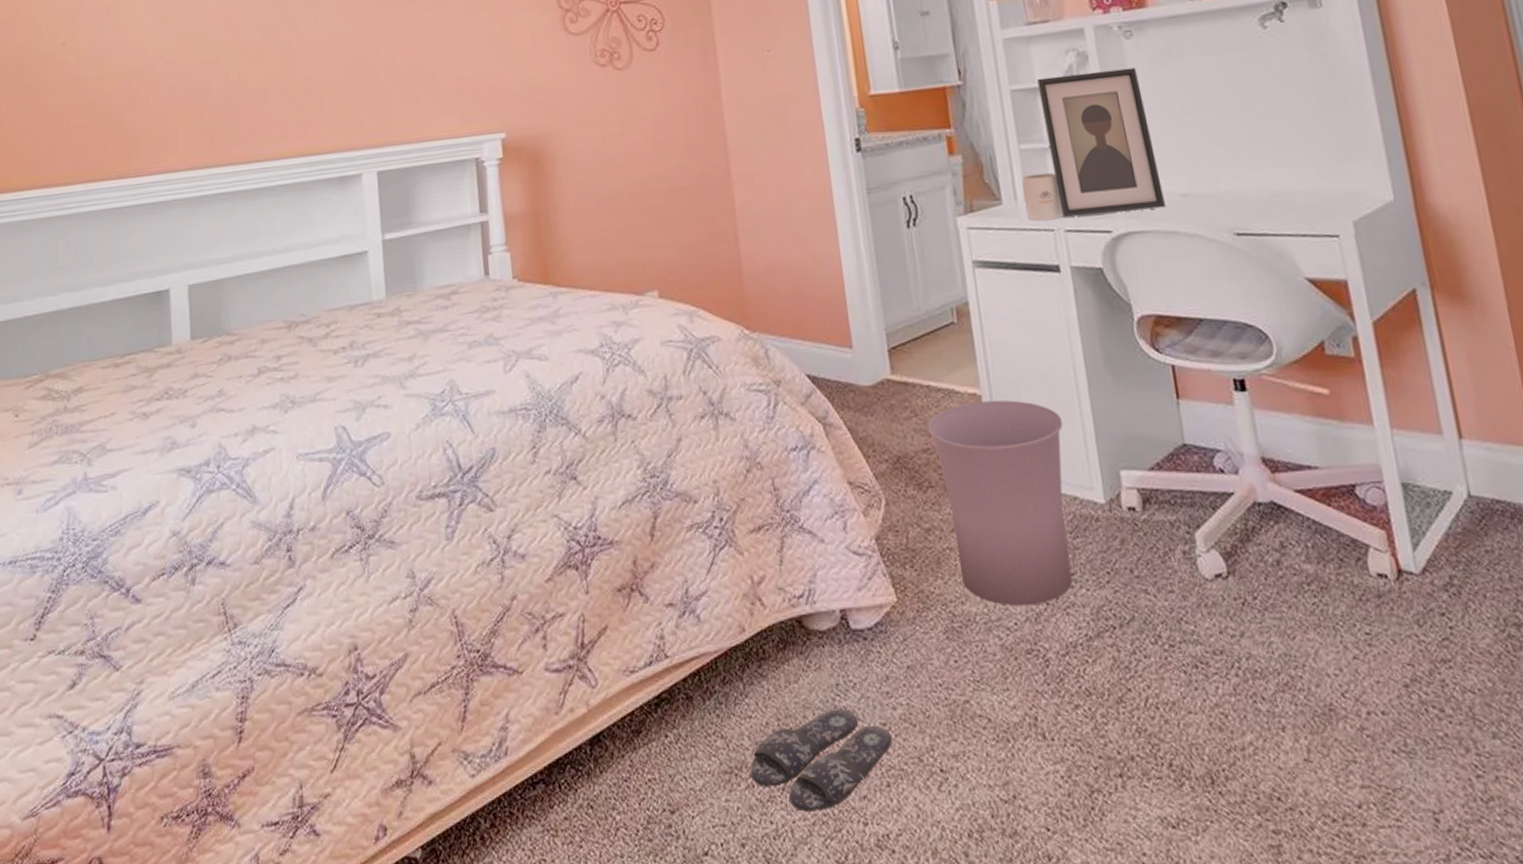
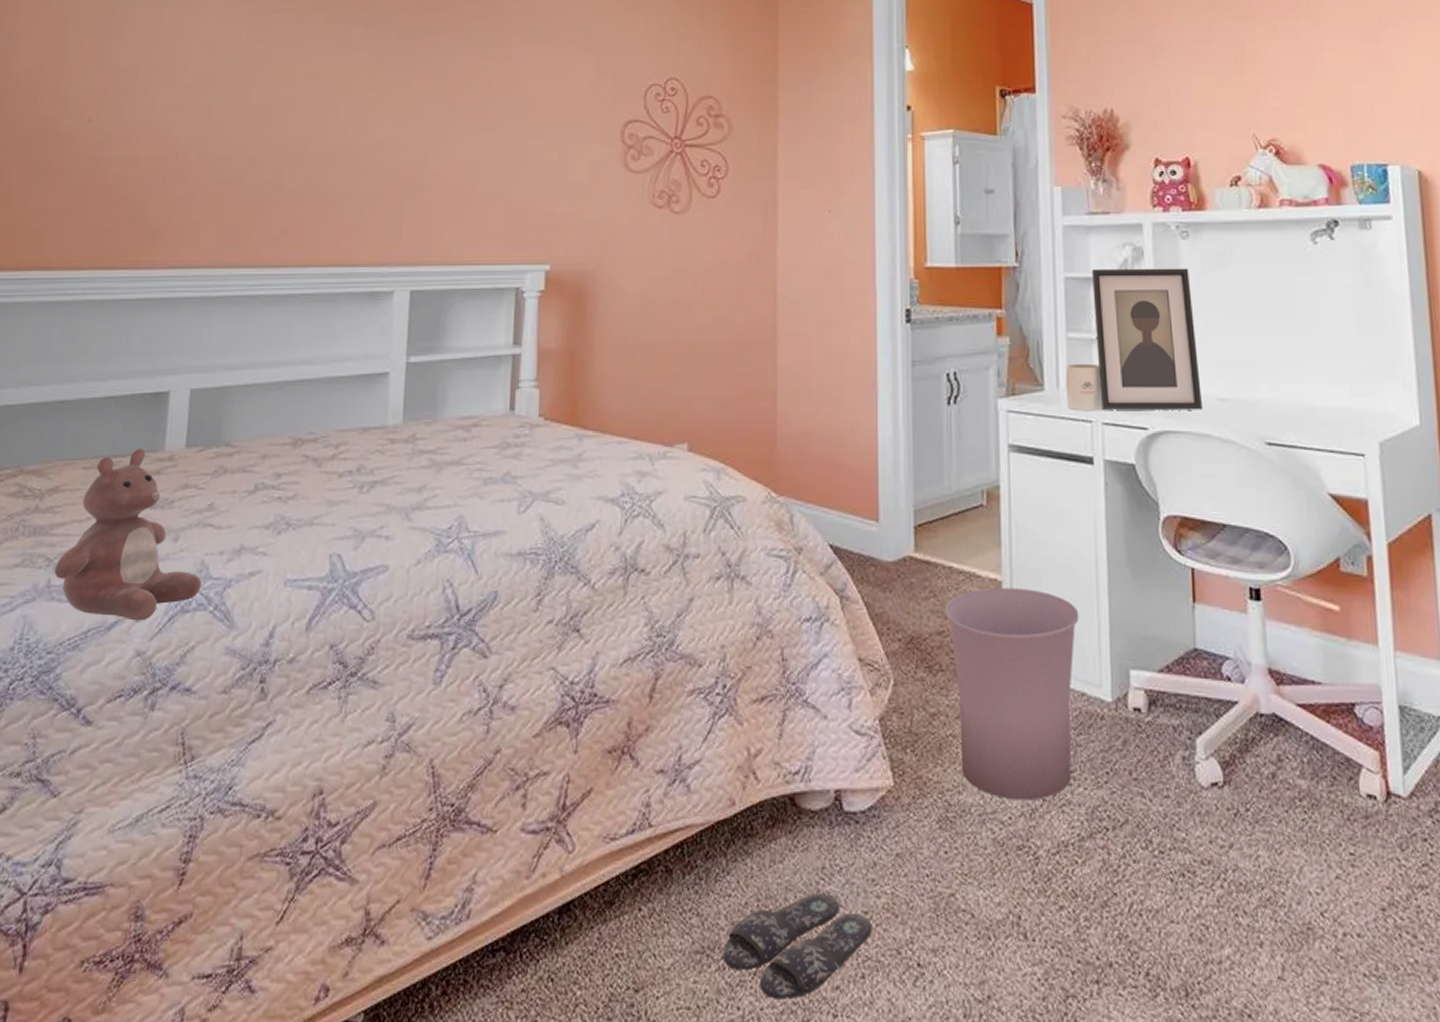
stuffed animal: none [89,345,222,504] -> present [54,449,202,621]

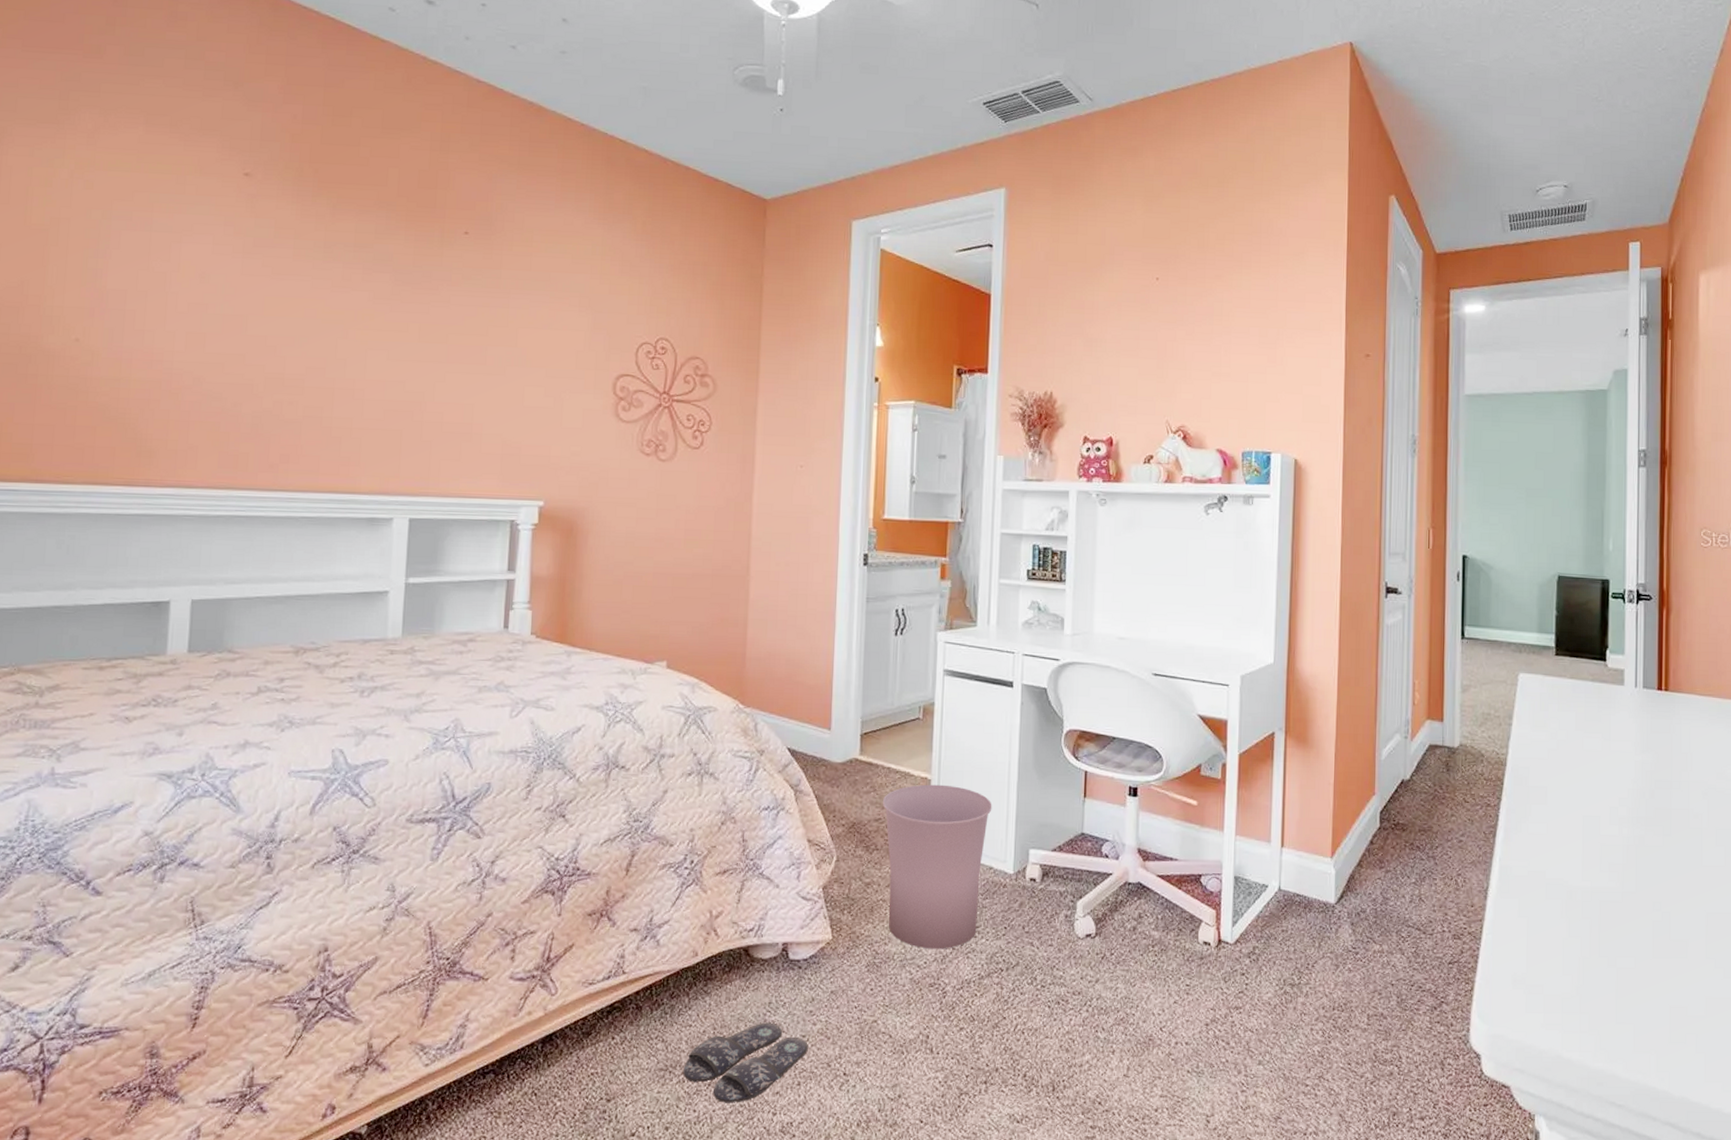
stuffed animal: present [54,449,202,621] -> none [58,652,207,806]
mug: present [1065,363,1103,411] -> none [994,604,1025,645]
picture frame: present [1092,268,1204,411] -> none [1022,527,1106,646]

